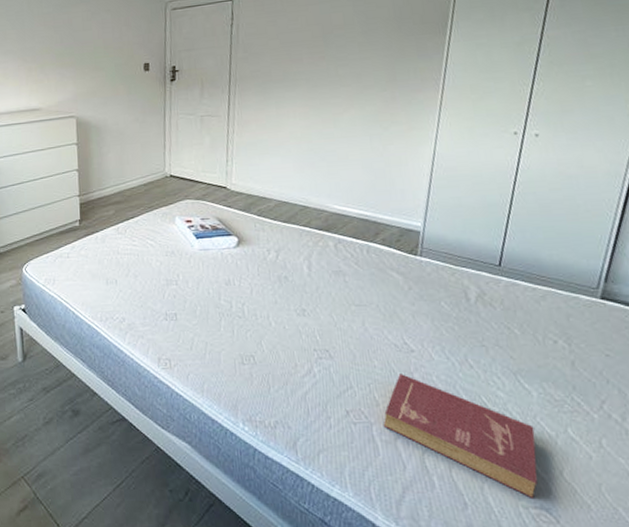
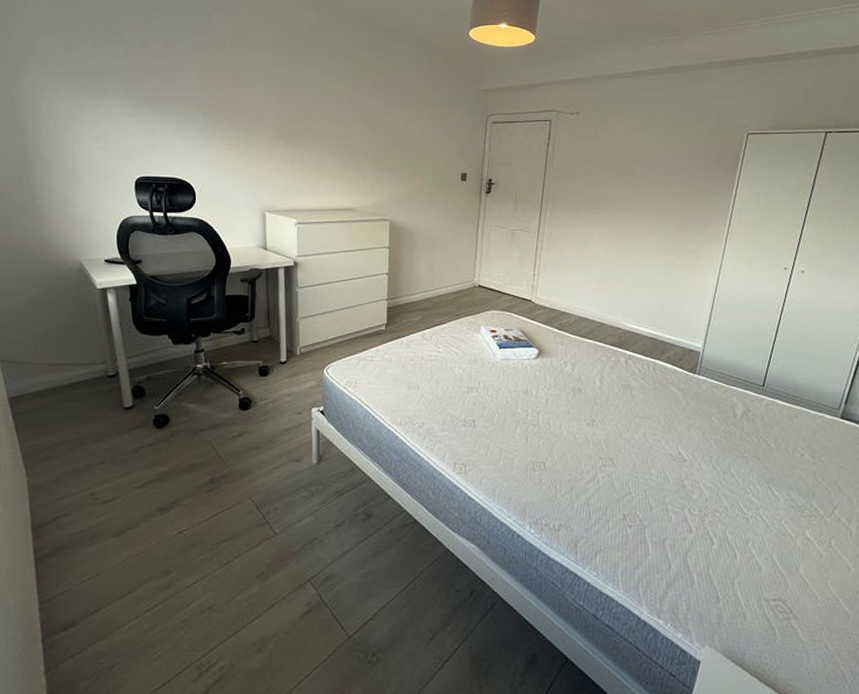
book: present [383,374,537,498] -> none [654,481,780,592]

